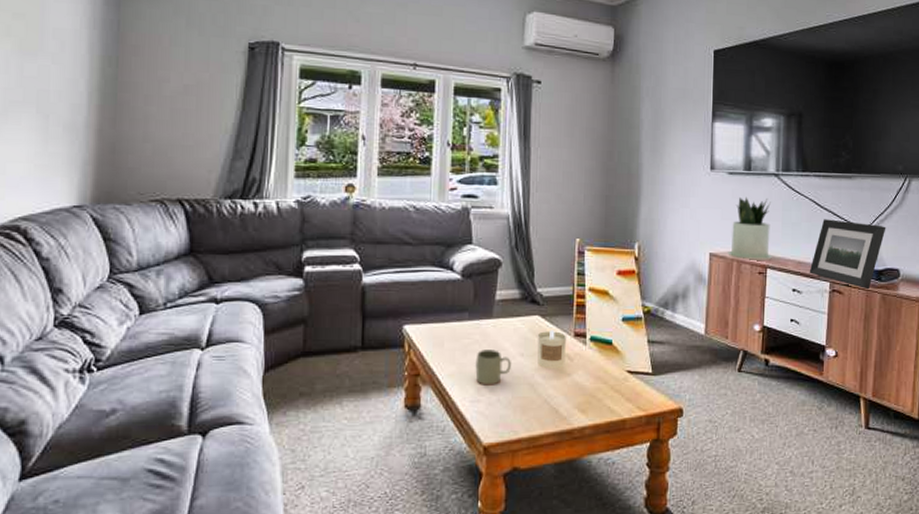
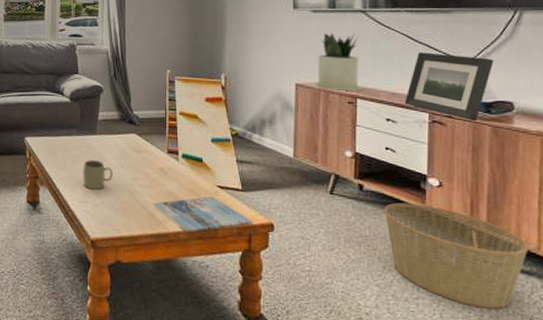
candle: present [537,330,566,369] -> none [134,146,160,180]
magazine: none [556,383,662,426] -> present [153,196,253,233]
basket: none [786,376,905,474] -> present [384,202,529,309]

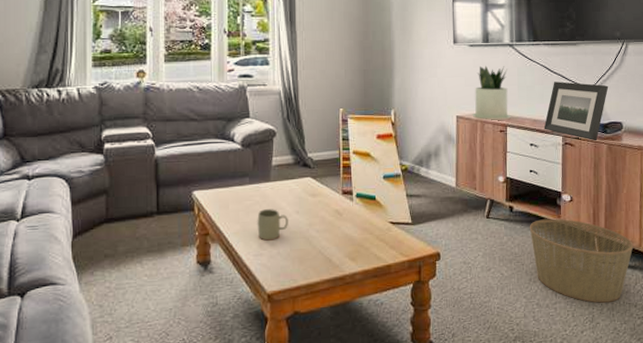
magazine: present [153,196,253,233] -> none [329,233,422,272]

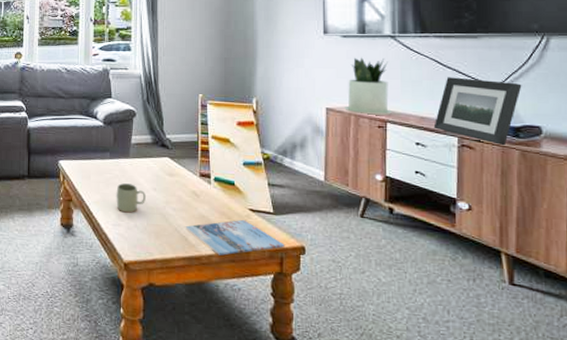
magazine: none [329,233,422,272] -> present [185,219,285,256]
basket: present [529,218,634,303] -> none [414,226,558,332]

